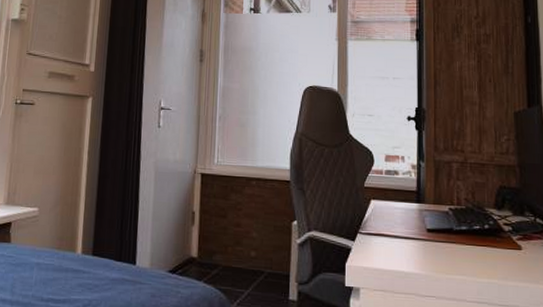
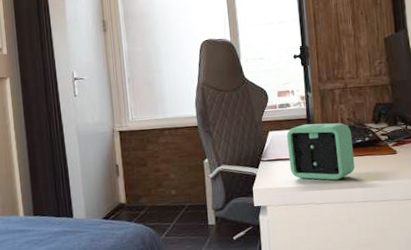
alarm clock: none [391,197,470,271] -> present [286,122,355,181]

